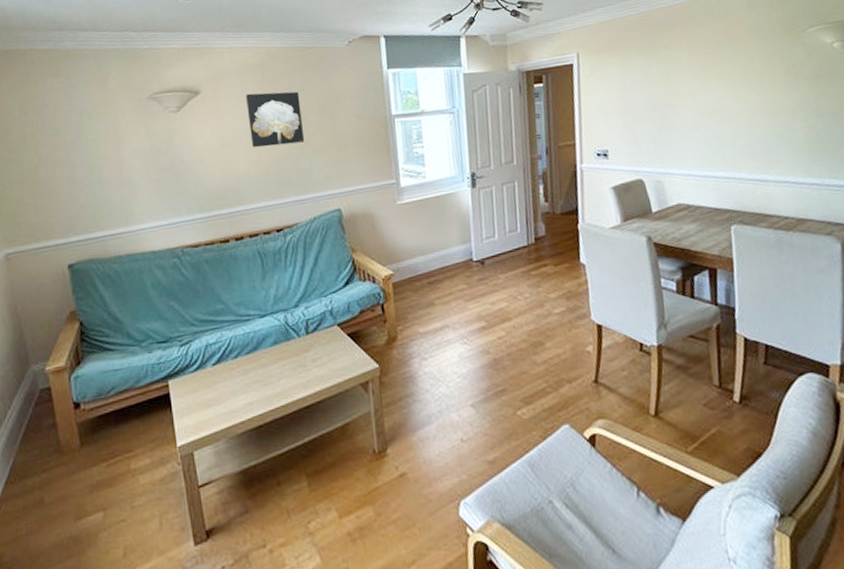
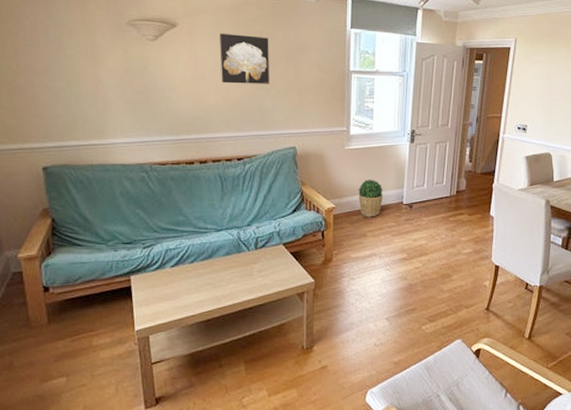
potted plant: none [417,235,449,282] -> present [358,179,383,217]

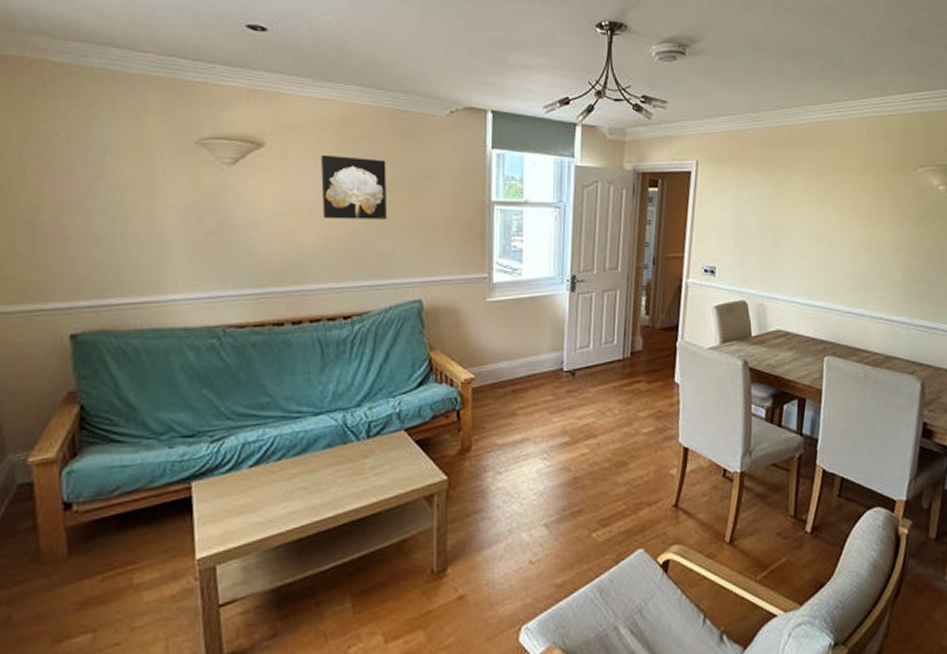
potted plant: present [358,179,383,217] -> none [504,339,537,390]

